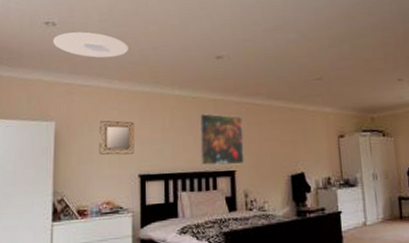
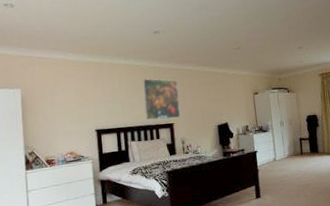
ceiling light: present [53,32,128,58] -> none [13,12,79,35]
home mirror: present [99,120,135,155] -> none [59,86,91,115]

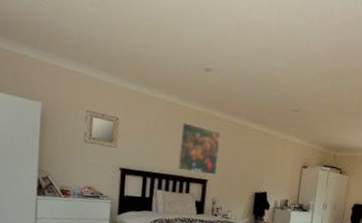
home mirror: none [59,86,91,115] -> present [83,109,119,148]

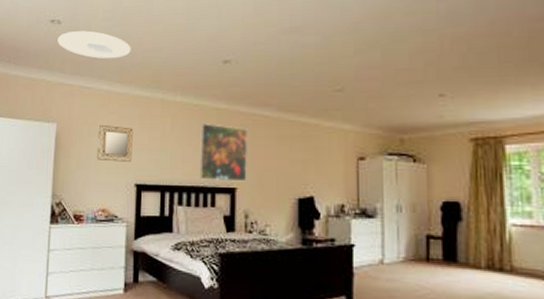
ceiling light: none [41,9,119,48] -> present [58,31,131,59]

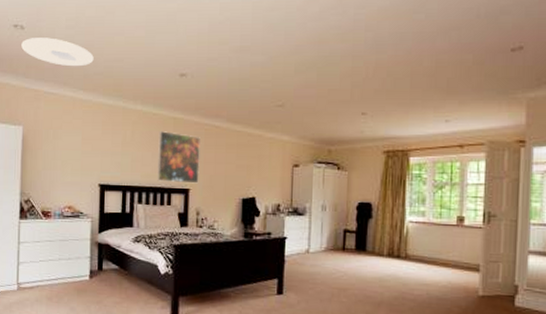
home mirror: present [97,124,133,162] -> none [63,129,97,164]

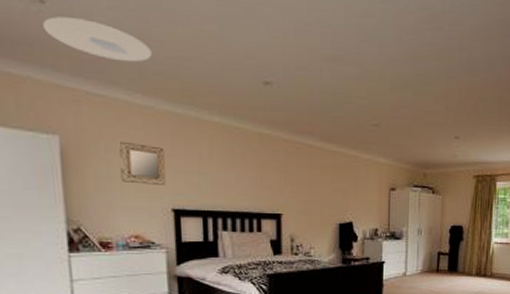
home mirror: none [63,129,97,164] -> present [119,141,166,185]
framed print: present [156,131,201,184] -> none [242,148,293,208]

